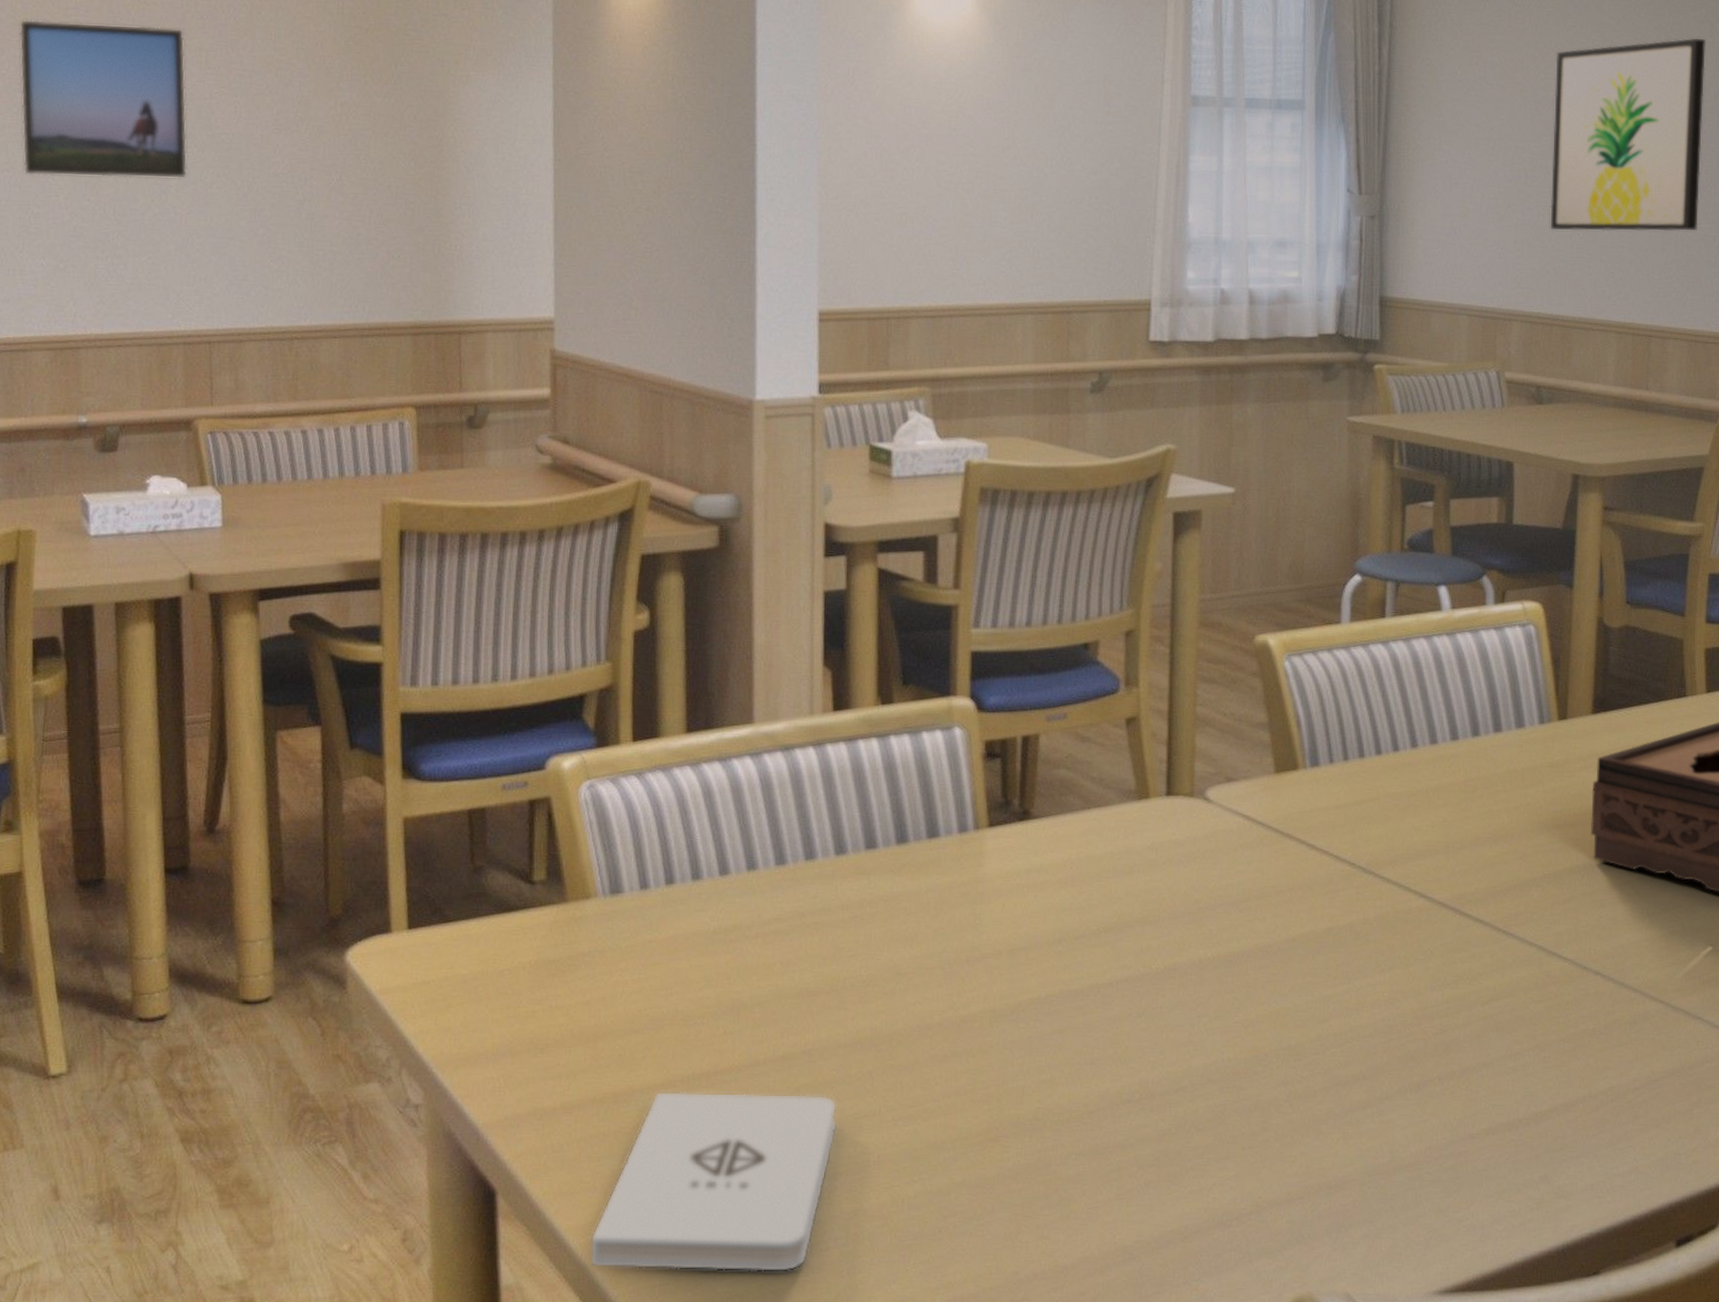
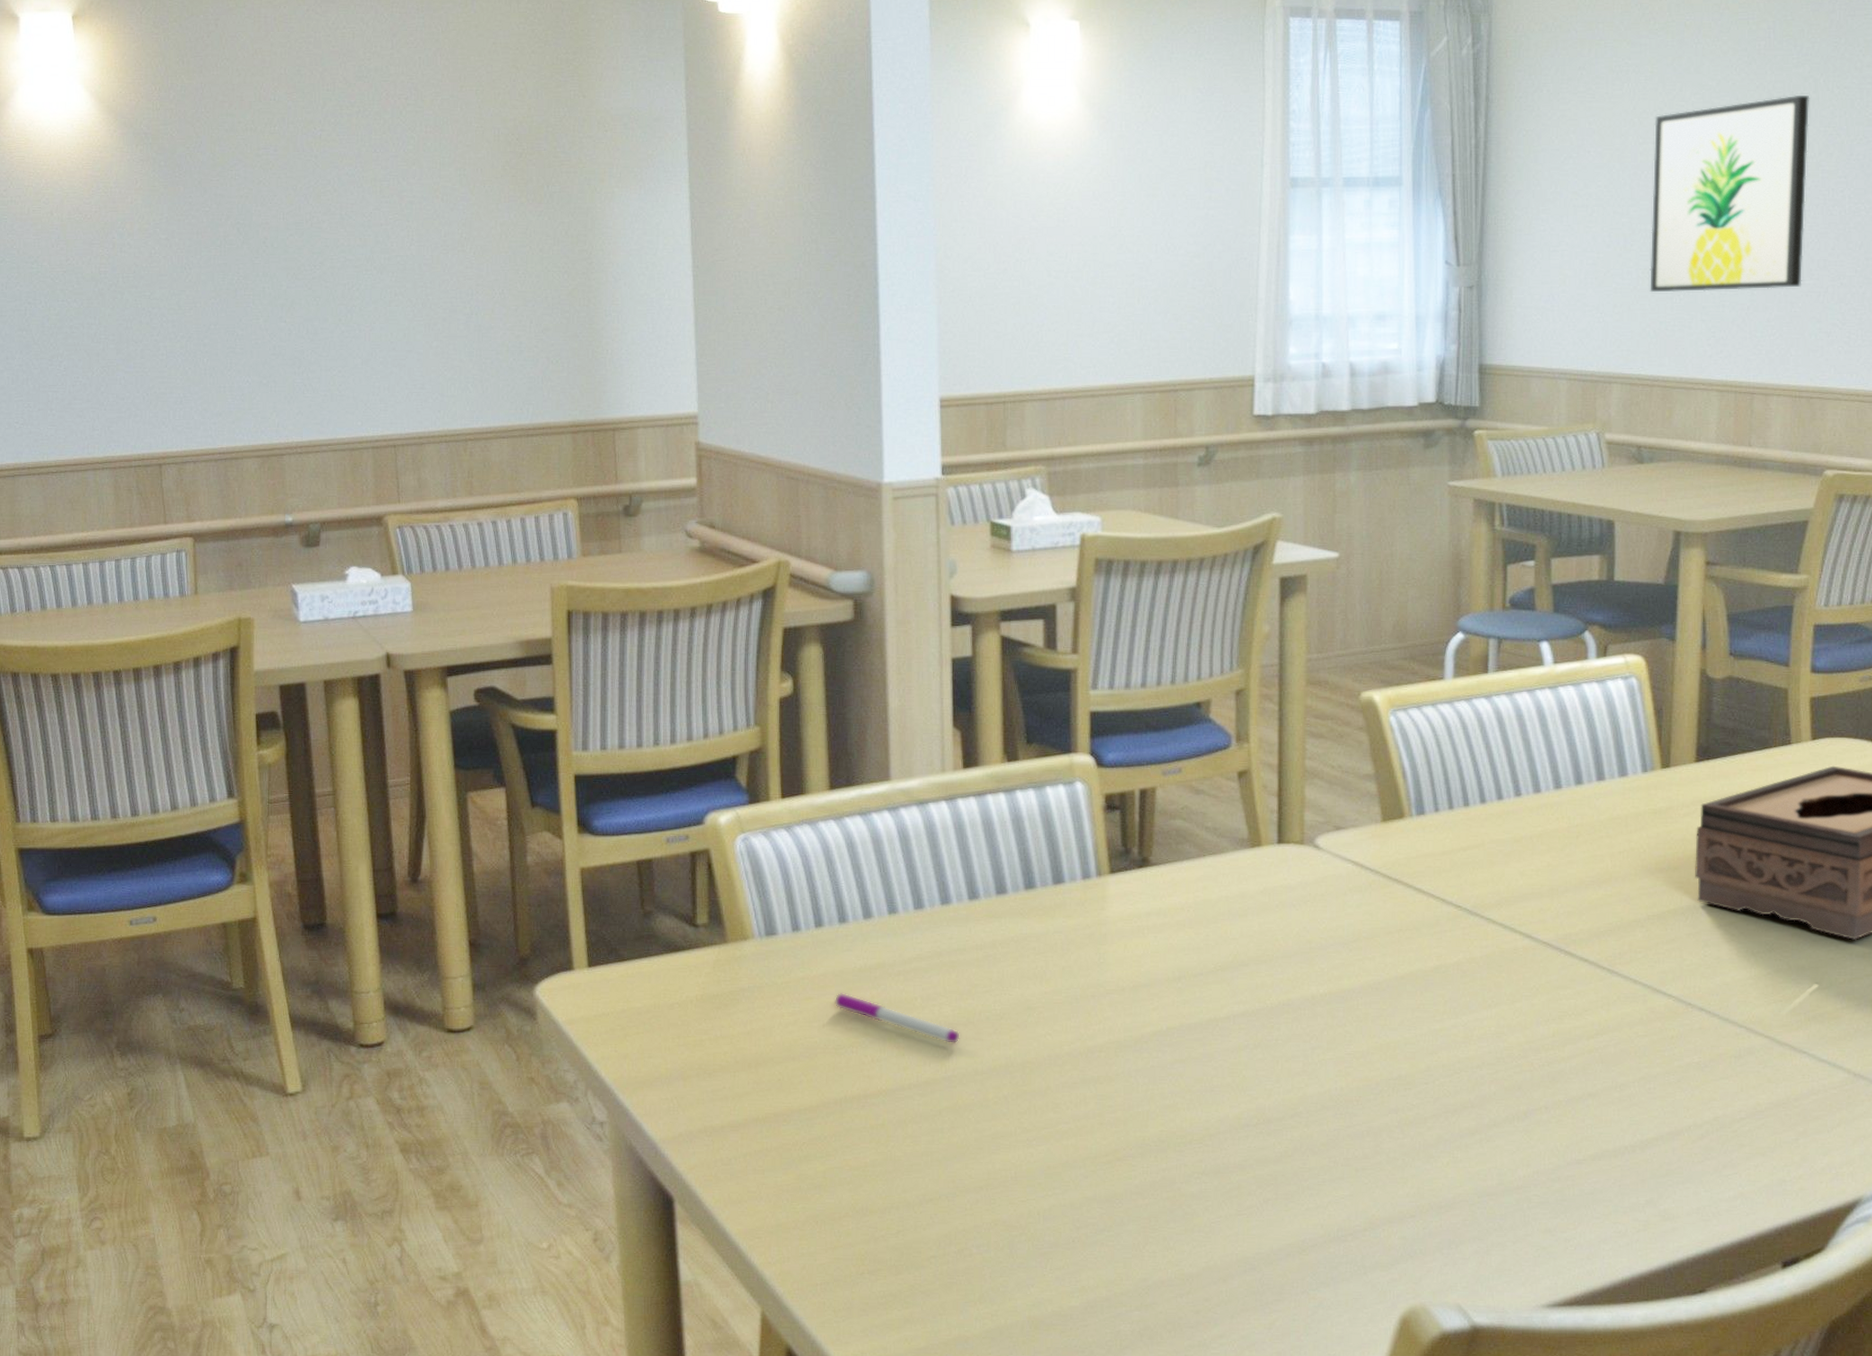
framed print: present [19,20,188,179] -> none [218,161,369,301]
notepad: present [589,1091,838,1273] -> none [758,1112,977,1275]
pen: none [684,957,822,1014] -> present [834,992,960,1044]

